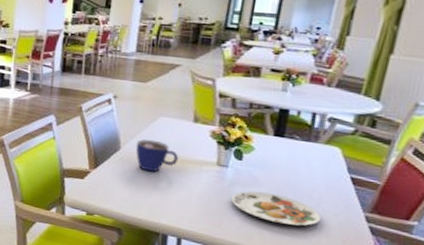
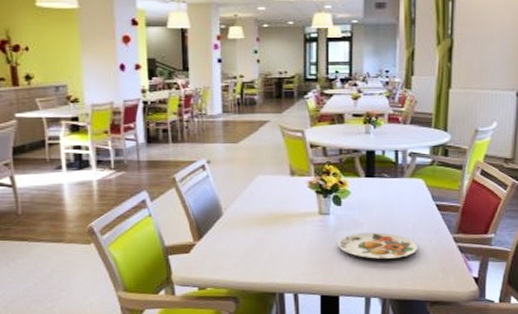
cup: present [135,139,179,172] -> none [238,199,282,233]

